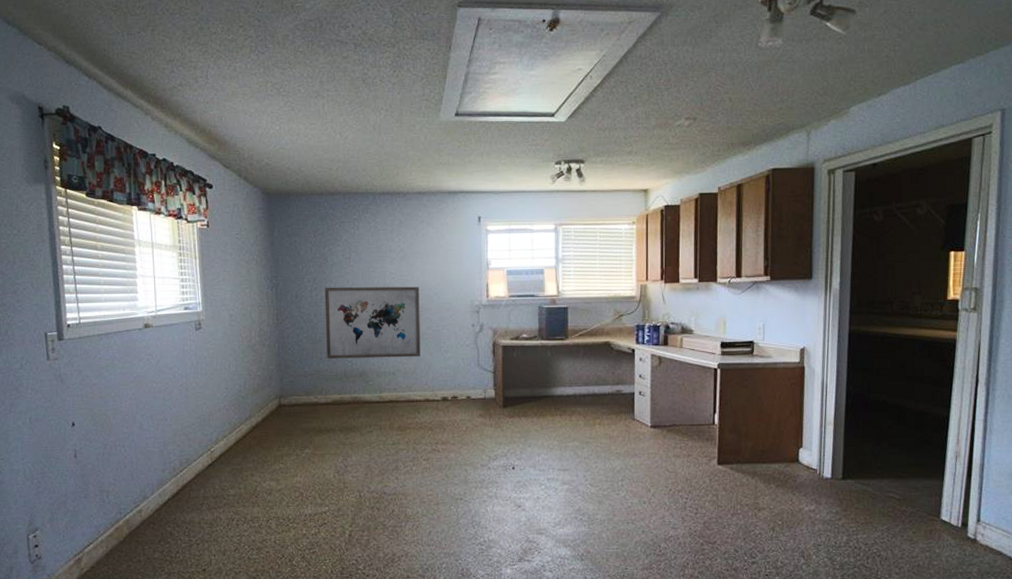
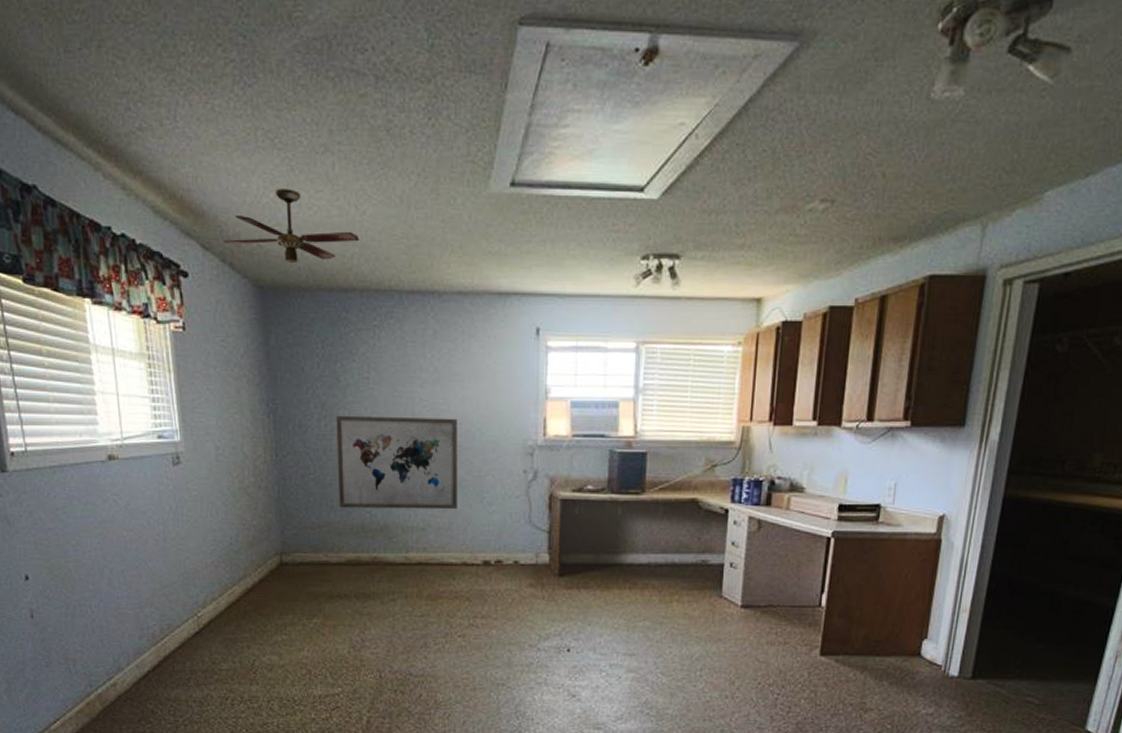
ceiling fan: none [240,123,343,175] -> present [224,188,360,263]

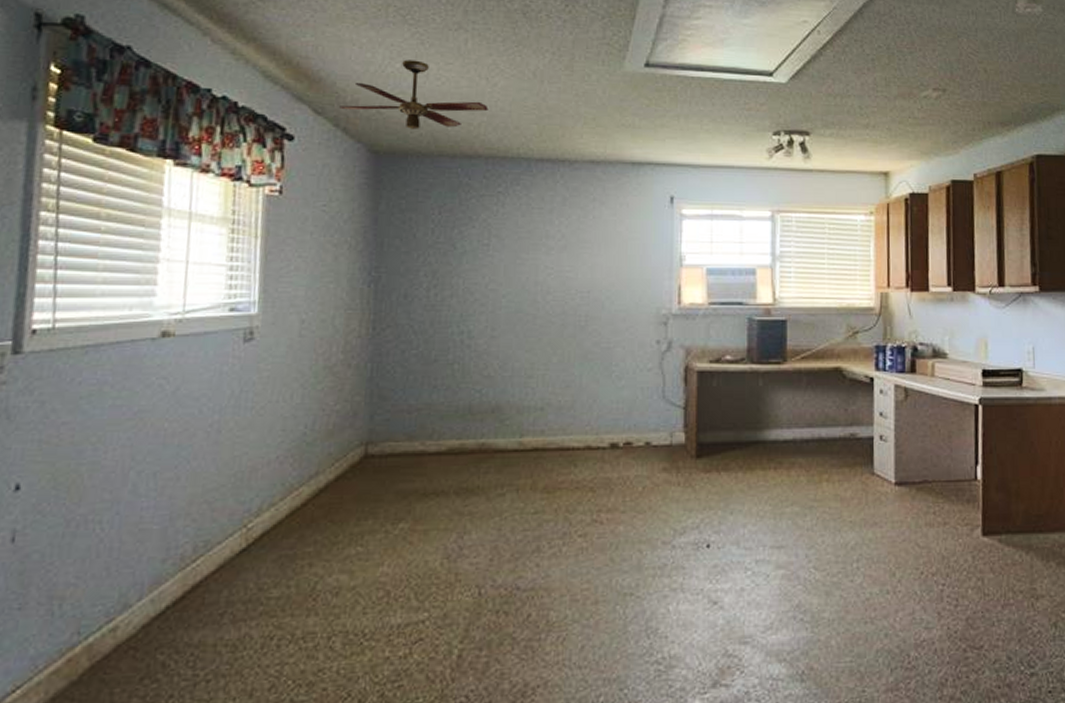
wall art: present [336,415,458,510] -> none [444,284,586,387]

